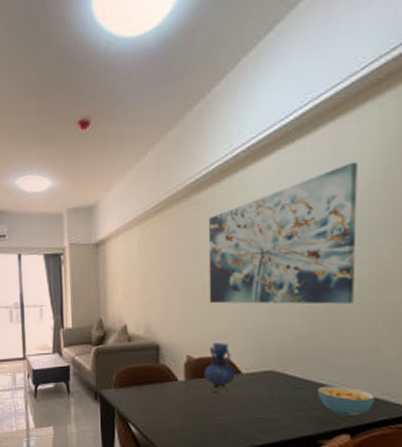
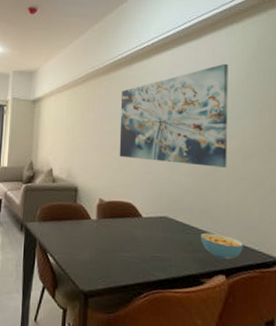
vase: present [204,343,236,393] -> none [112,190,137,233]

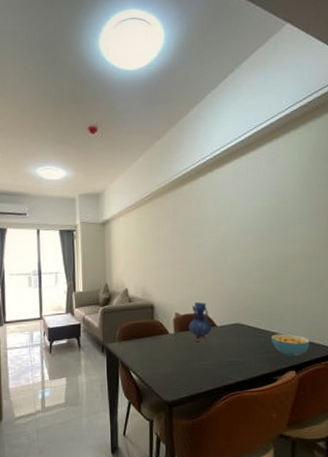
vase: none [112,190,137,233] -> present [188,302,212,343]
wall art: present [119,63,228,168] -> none [188,171,291,272]

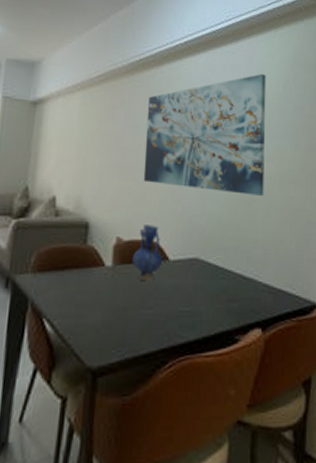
wall art: none [188,171,291,272] -> present [143,73,266,196]
cereal bowl: present [270,334,310,356] -> none [235,276,280,308]

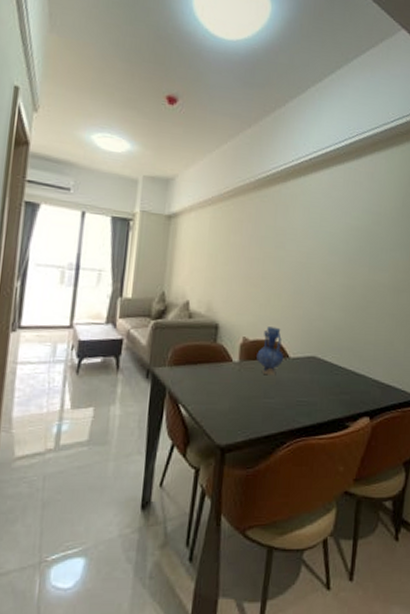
wall art: present [143,73,266,196] -> none [267,189,386,303]

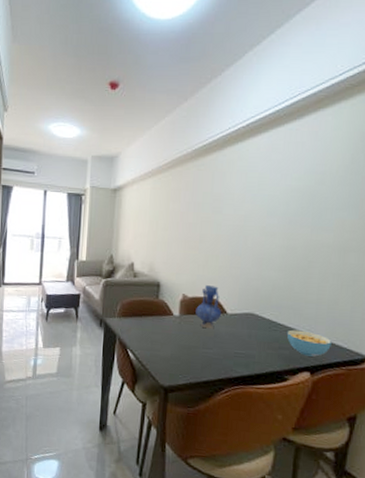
cereal bowl: none [347,373,388,400] -> present [286,330,331,357]

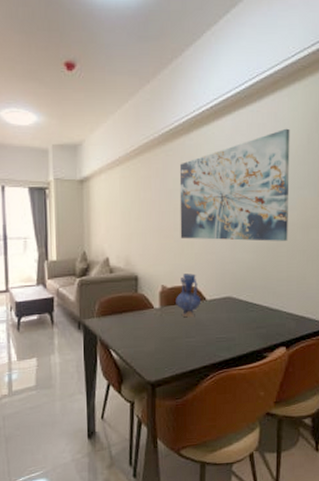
wall art: none [205,147,332,263] -> present [179,128,290,241]
cereal bowl: present [286,330,331,357] -> none [262,308,302,332]

